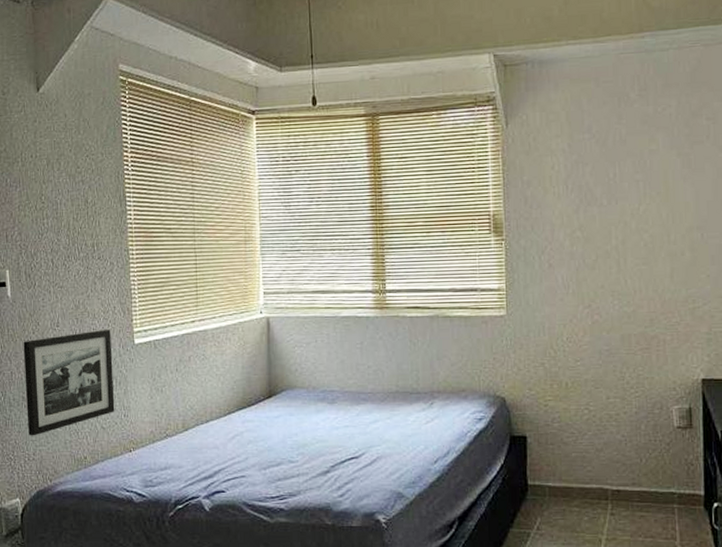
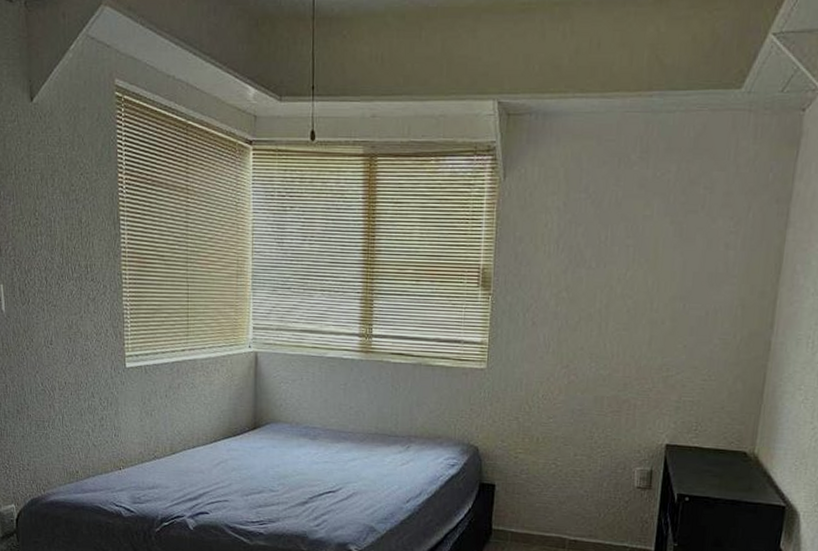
picture frame: present [23,330,115,436] -> none [17,351,106,448]

